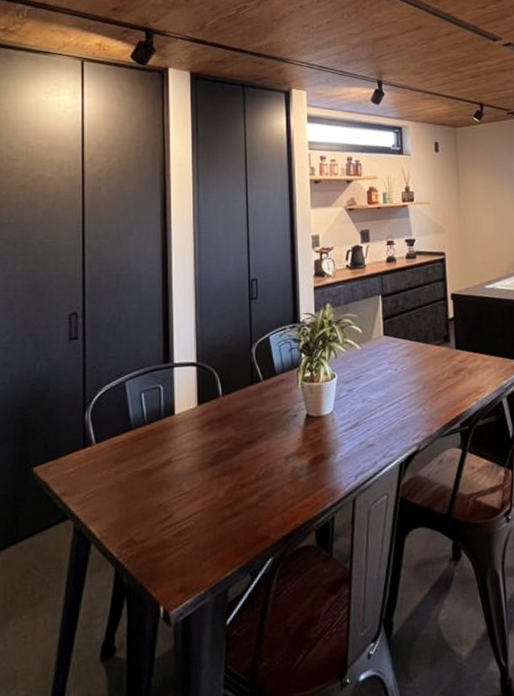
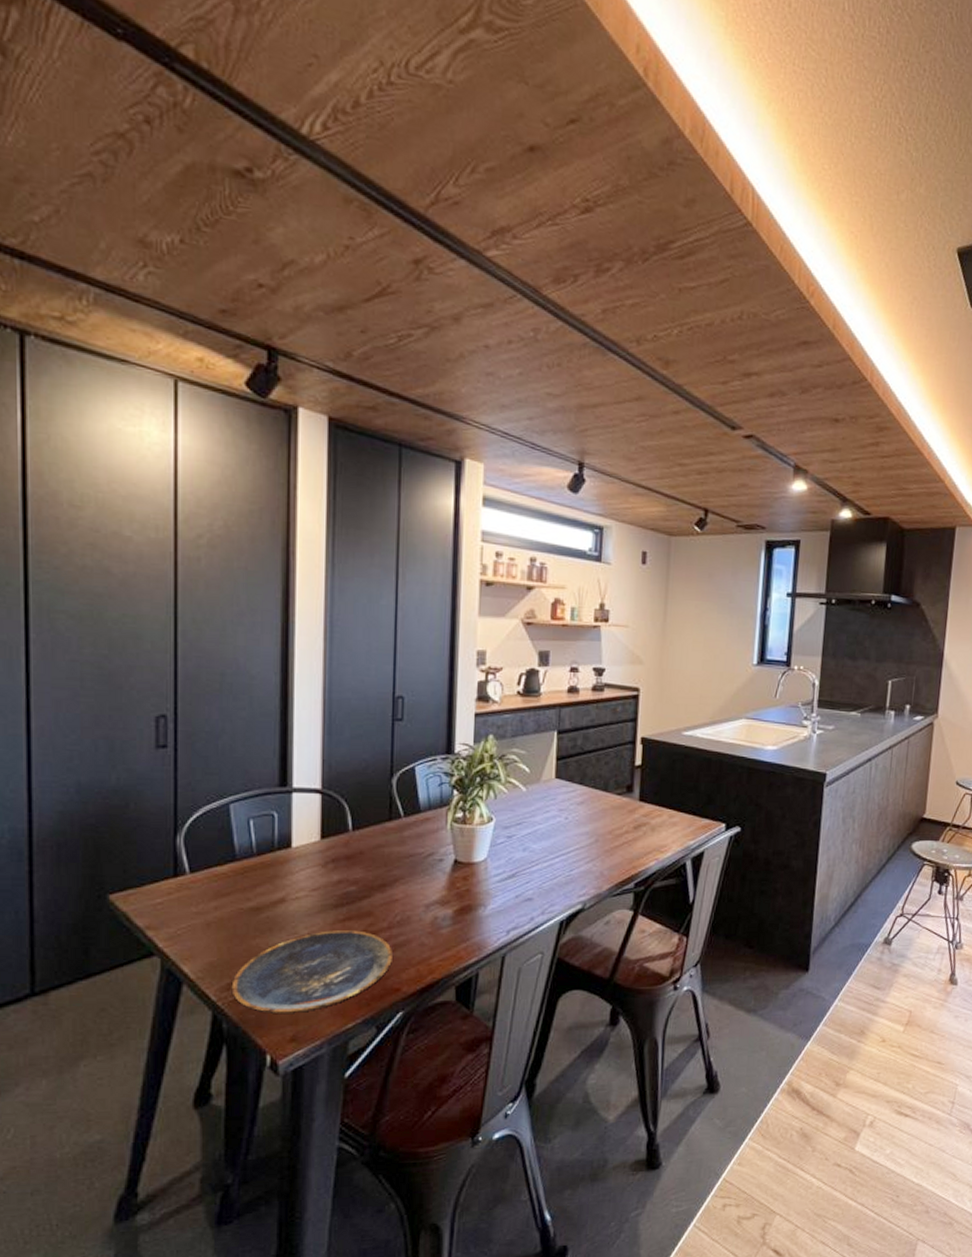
plate: none [130,484,261,567] -> present [231,930,392,1013]

